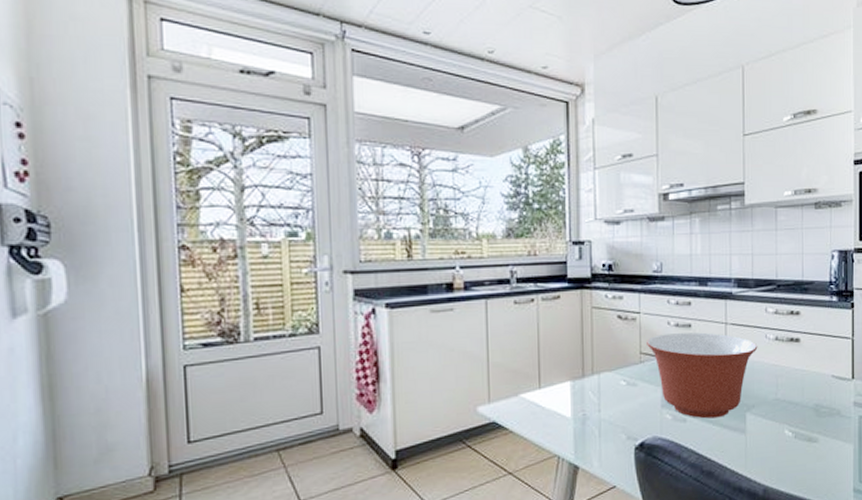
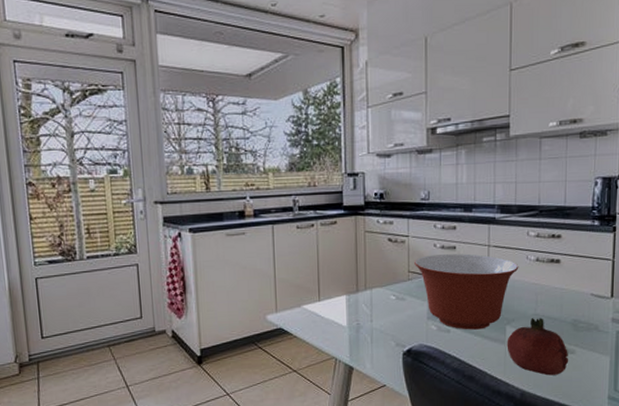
fruit: none [747,403,811,468] -> present [507,318,568,376]

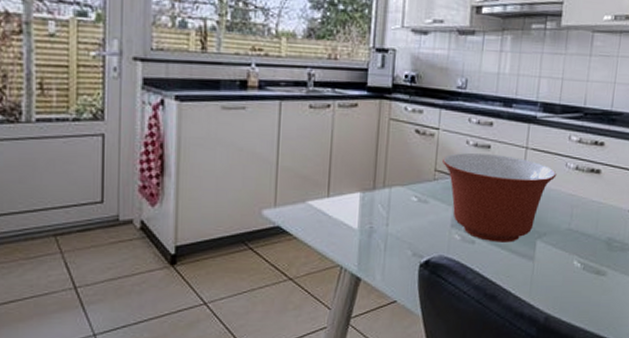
fruit: present [507,318,568,376] -> none [535,233,599,299]

